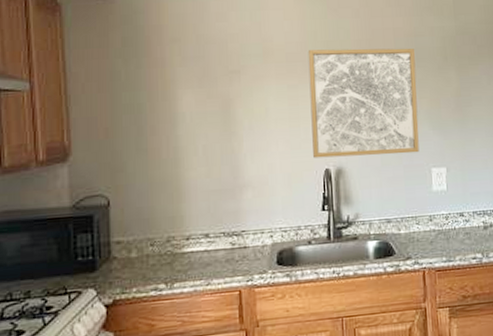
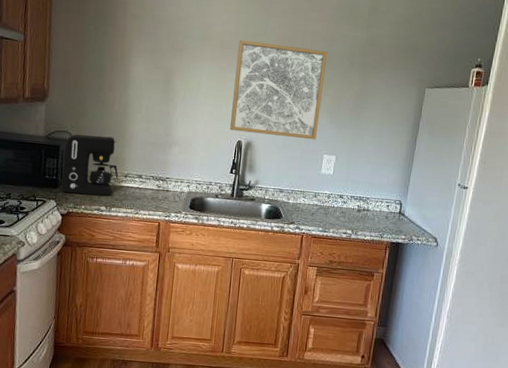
coffee maker: none [100,192,178,275] -> present [61,134,119,196]

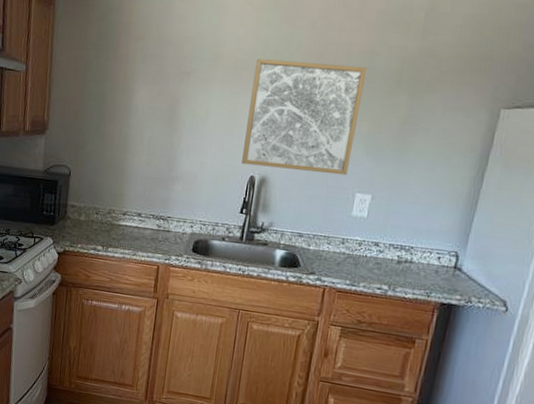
coffee maker: present [61,134,119,196] -> none [58,168,117,235]

